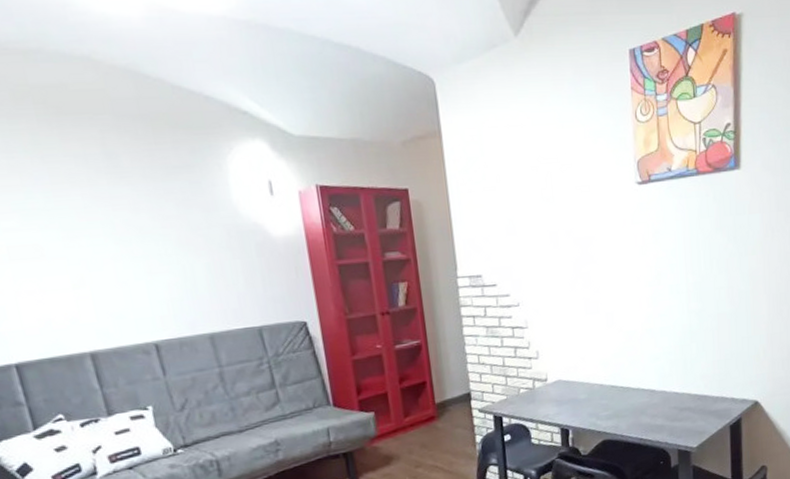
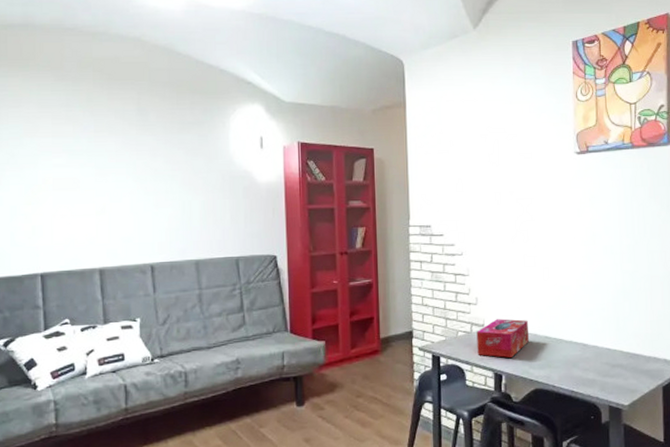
tissue box: none [539,370,595,412] -> present [477,318,529,358]

